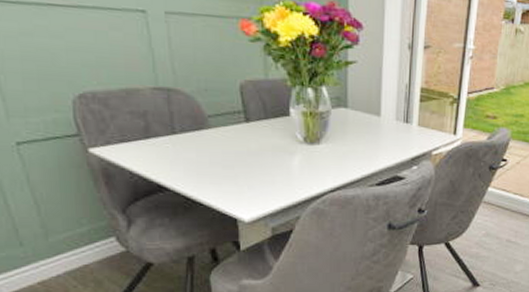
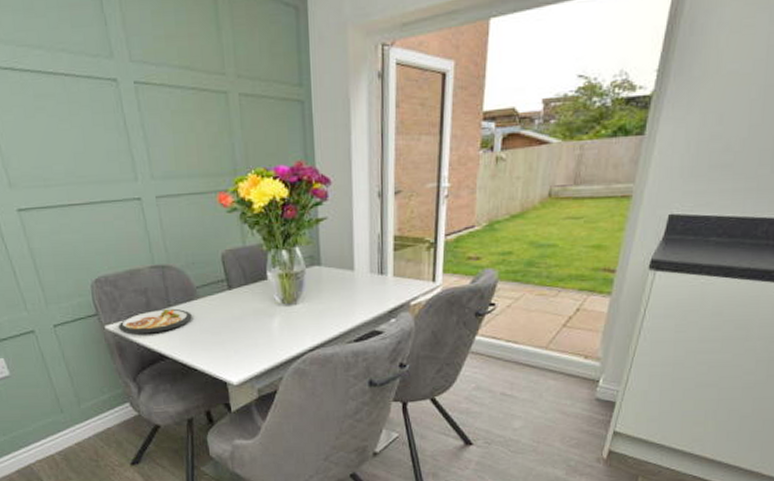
dish: none [106,135,201,162] -> present [118,308,192,335]

